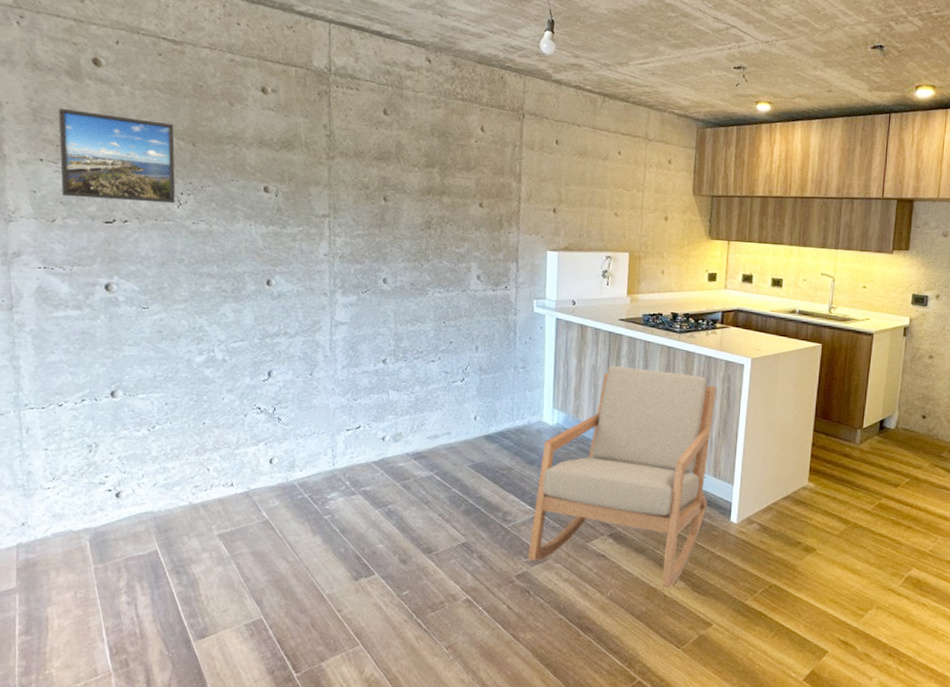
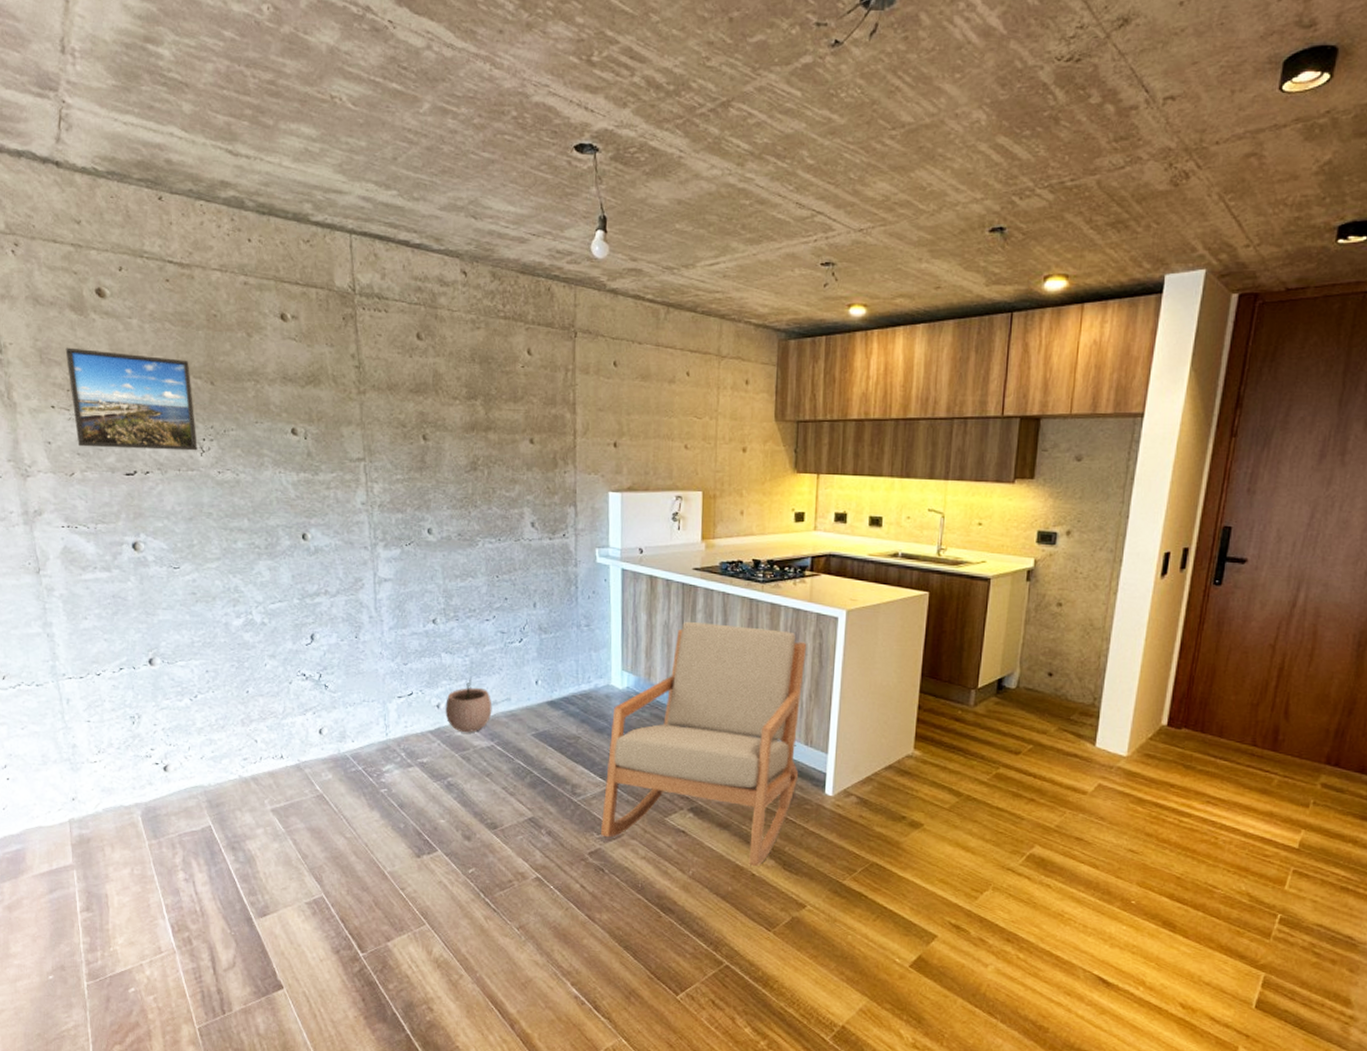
plant pot: none [389,413,434,464] -> present [445,677,492,733]

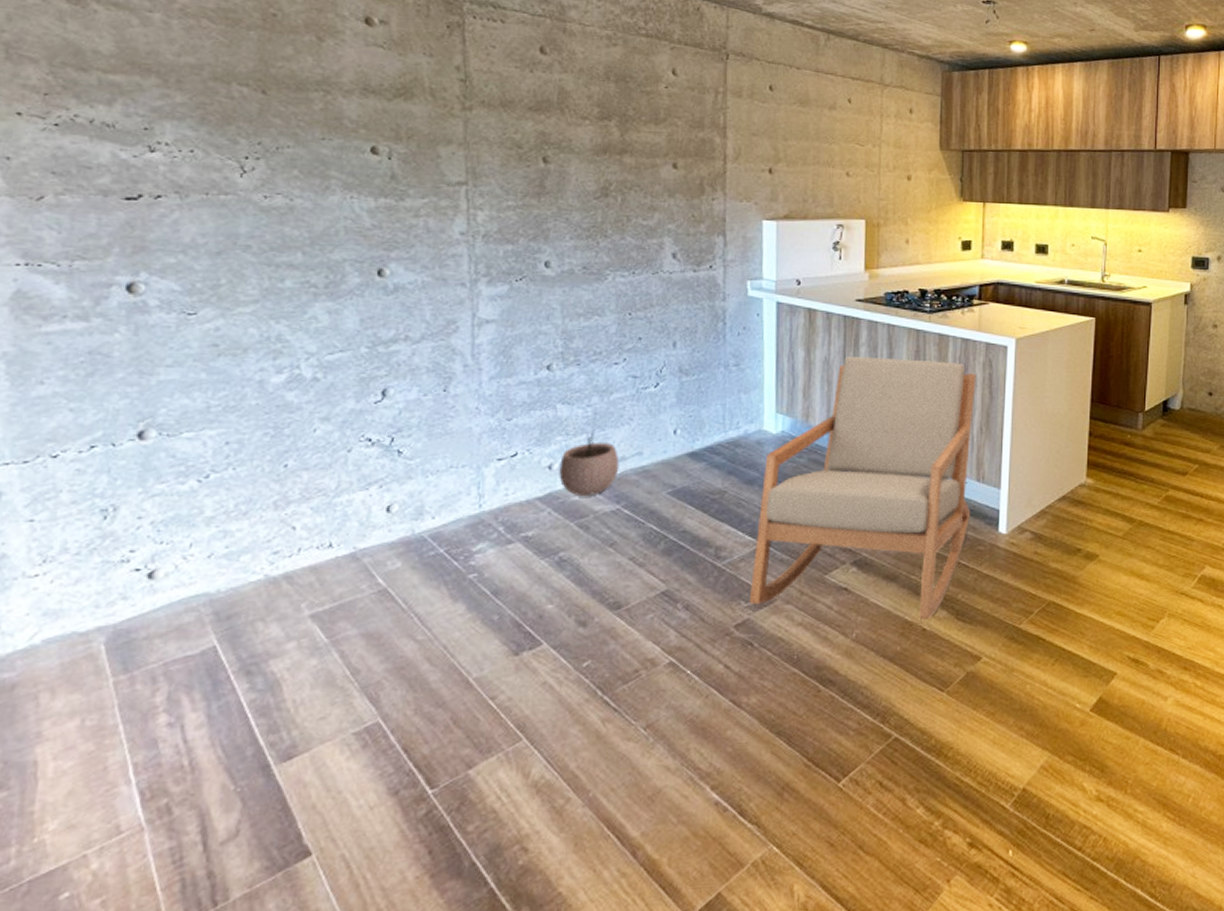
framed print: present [65,347,197,451] -> none [47,42,237,171]

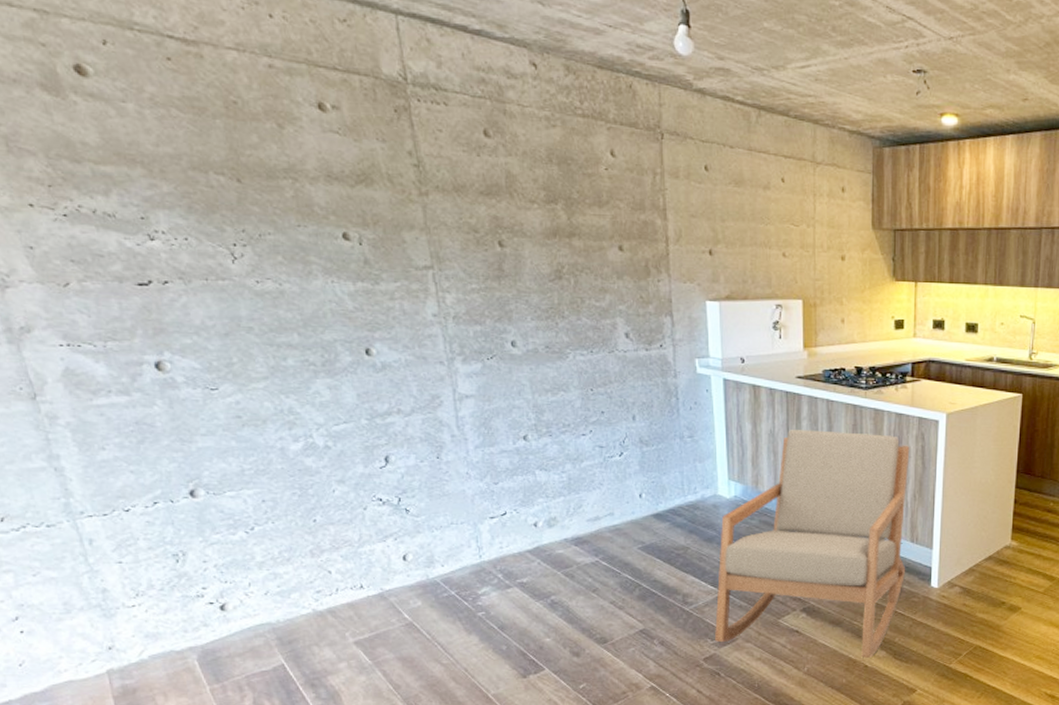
plant pot: present [559,431,620,497] -> none [543,494,595,550]

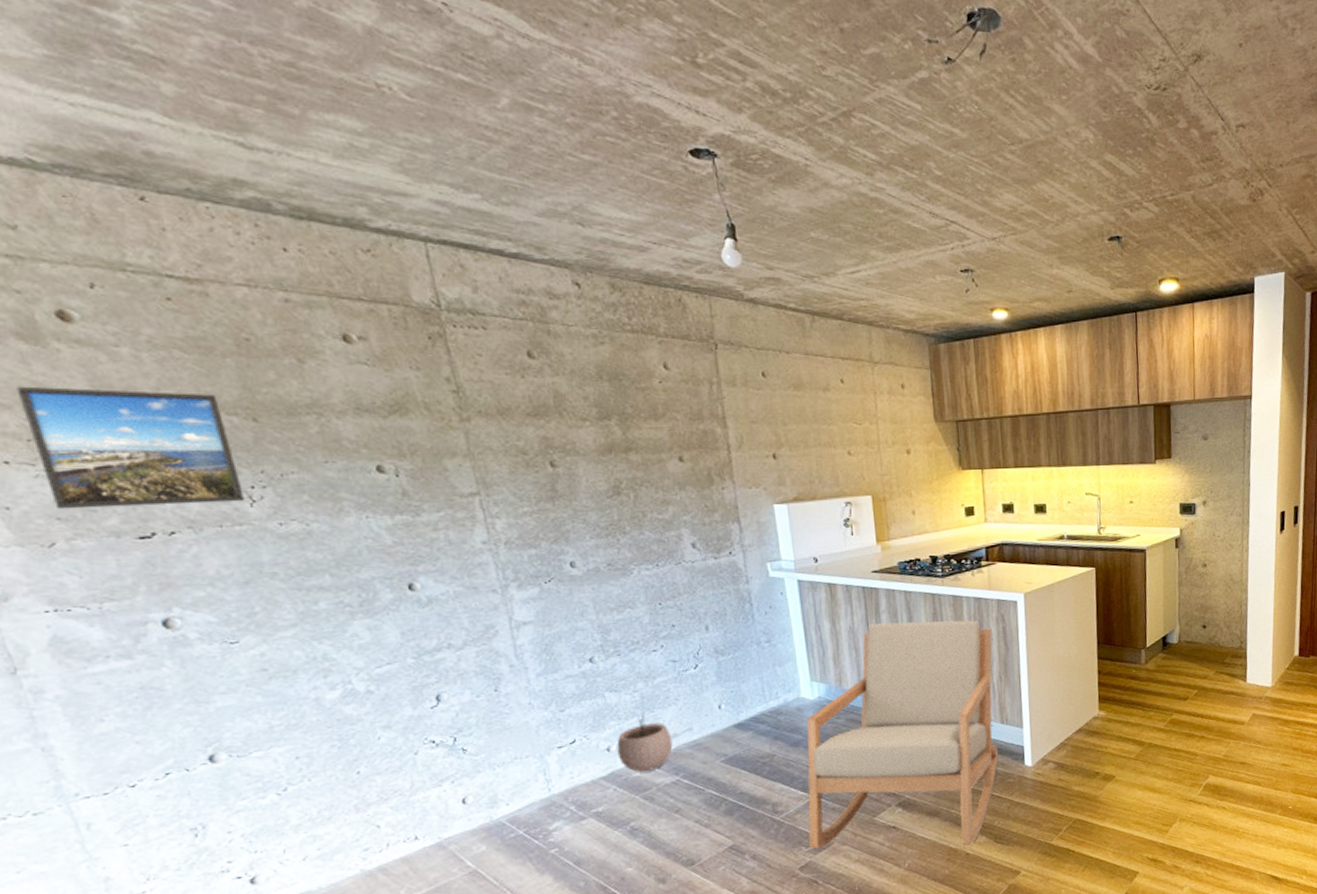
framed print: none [40,134,227,258] -> present [16,386,245,510]
plant pot: none [543,494,595,550] -> present [617,713,673,773]

